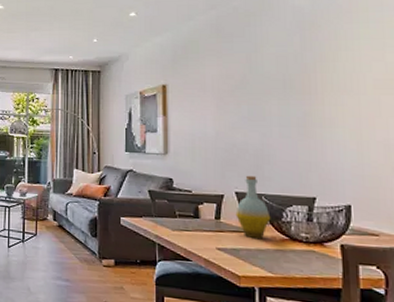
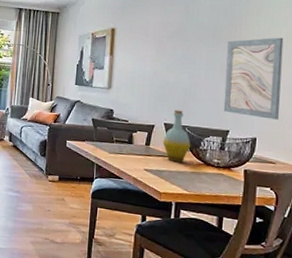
wall art: none [302,84,377,182] -> present [223,37,284,120]

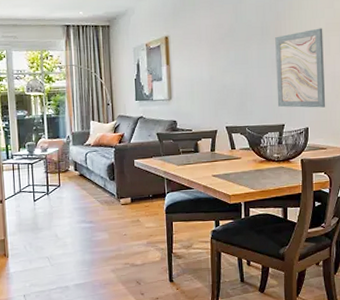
bottle: present [162,110,191,162] -> none [226,111,253,163]

